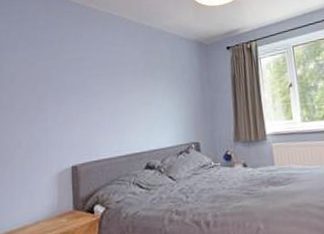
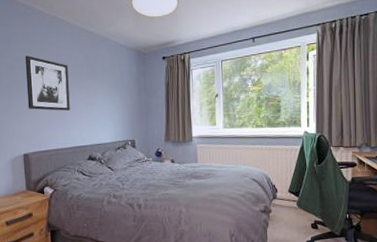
wall art: none [77,56,125,115] -> present [24,56,70,111]

